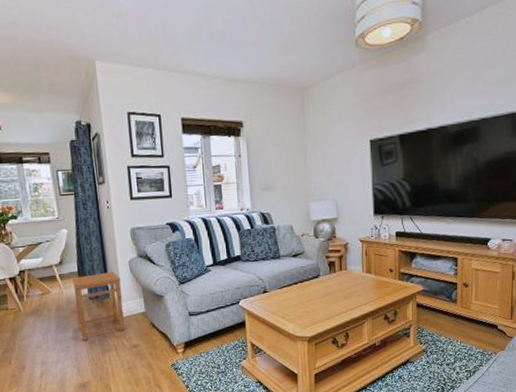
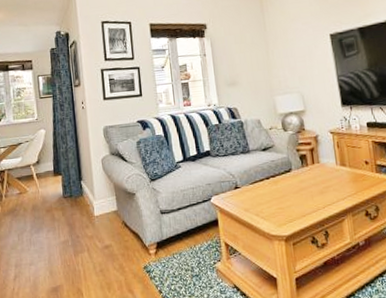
side table: present [71,271,125,341] -> none [47,170,97,241]

